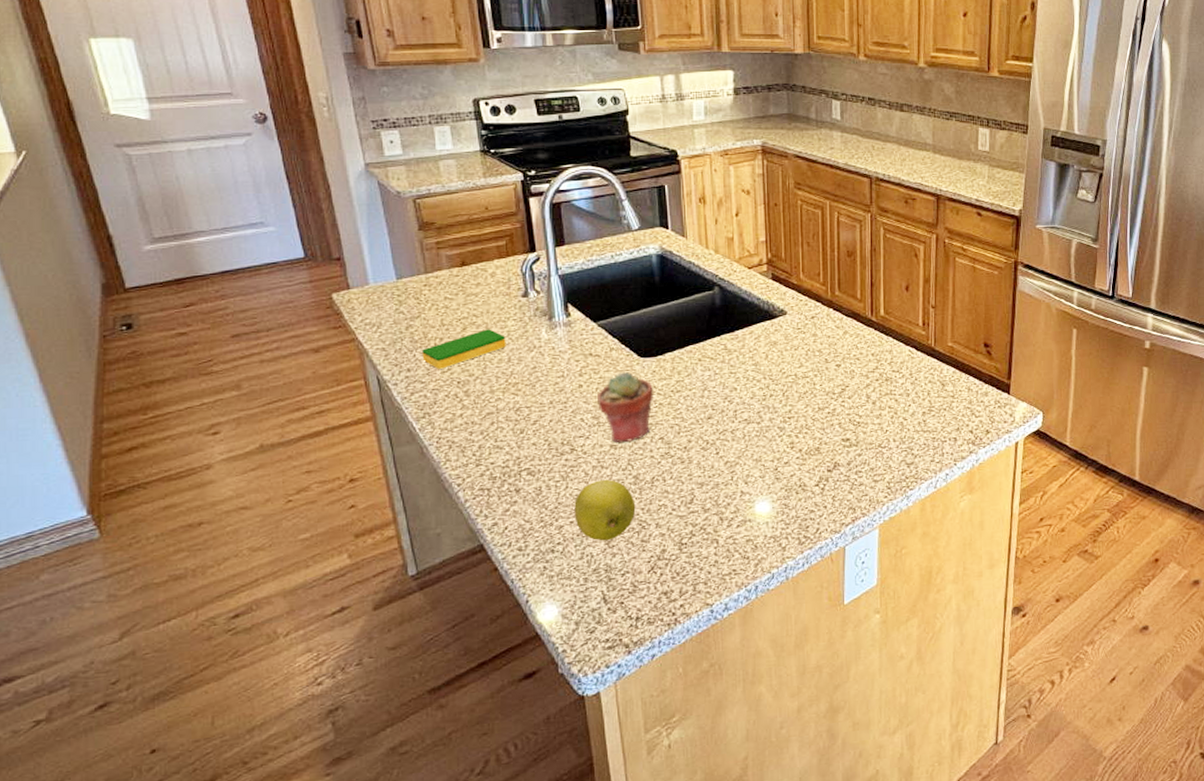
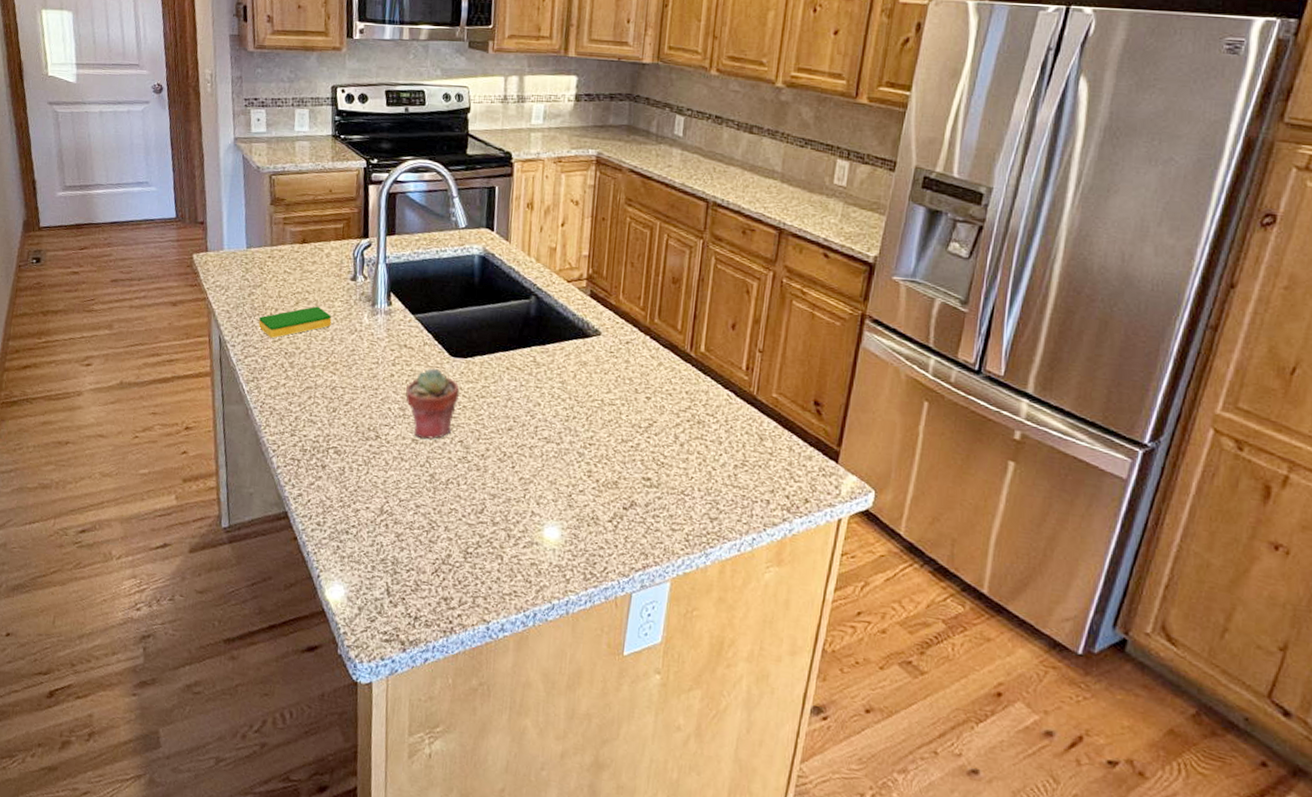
apple: present [574,480,636,541] -> none [371,472,429,534]

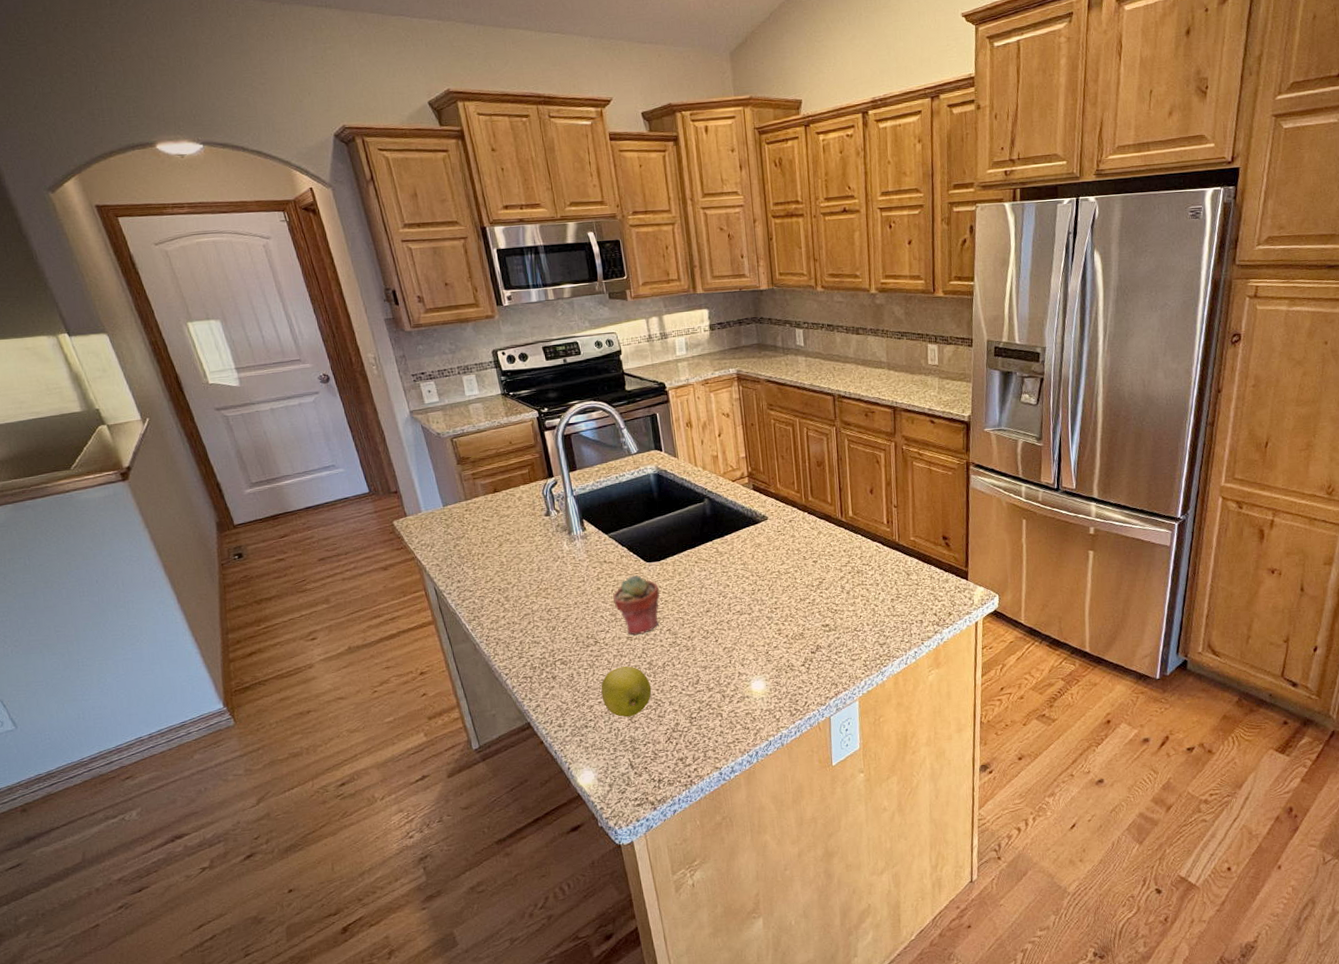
dish sponge: present [258,306,332,338] -> none [468,544,536,579]
apple: none [371,472,429,534] -> present [601,666,652,717]

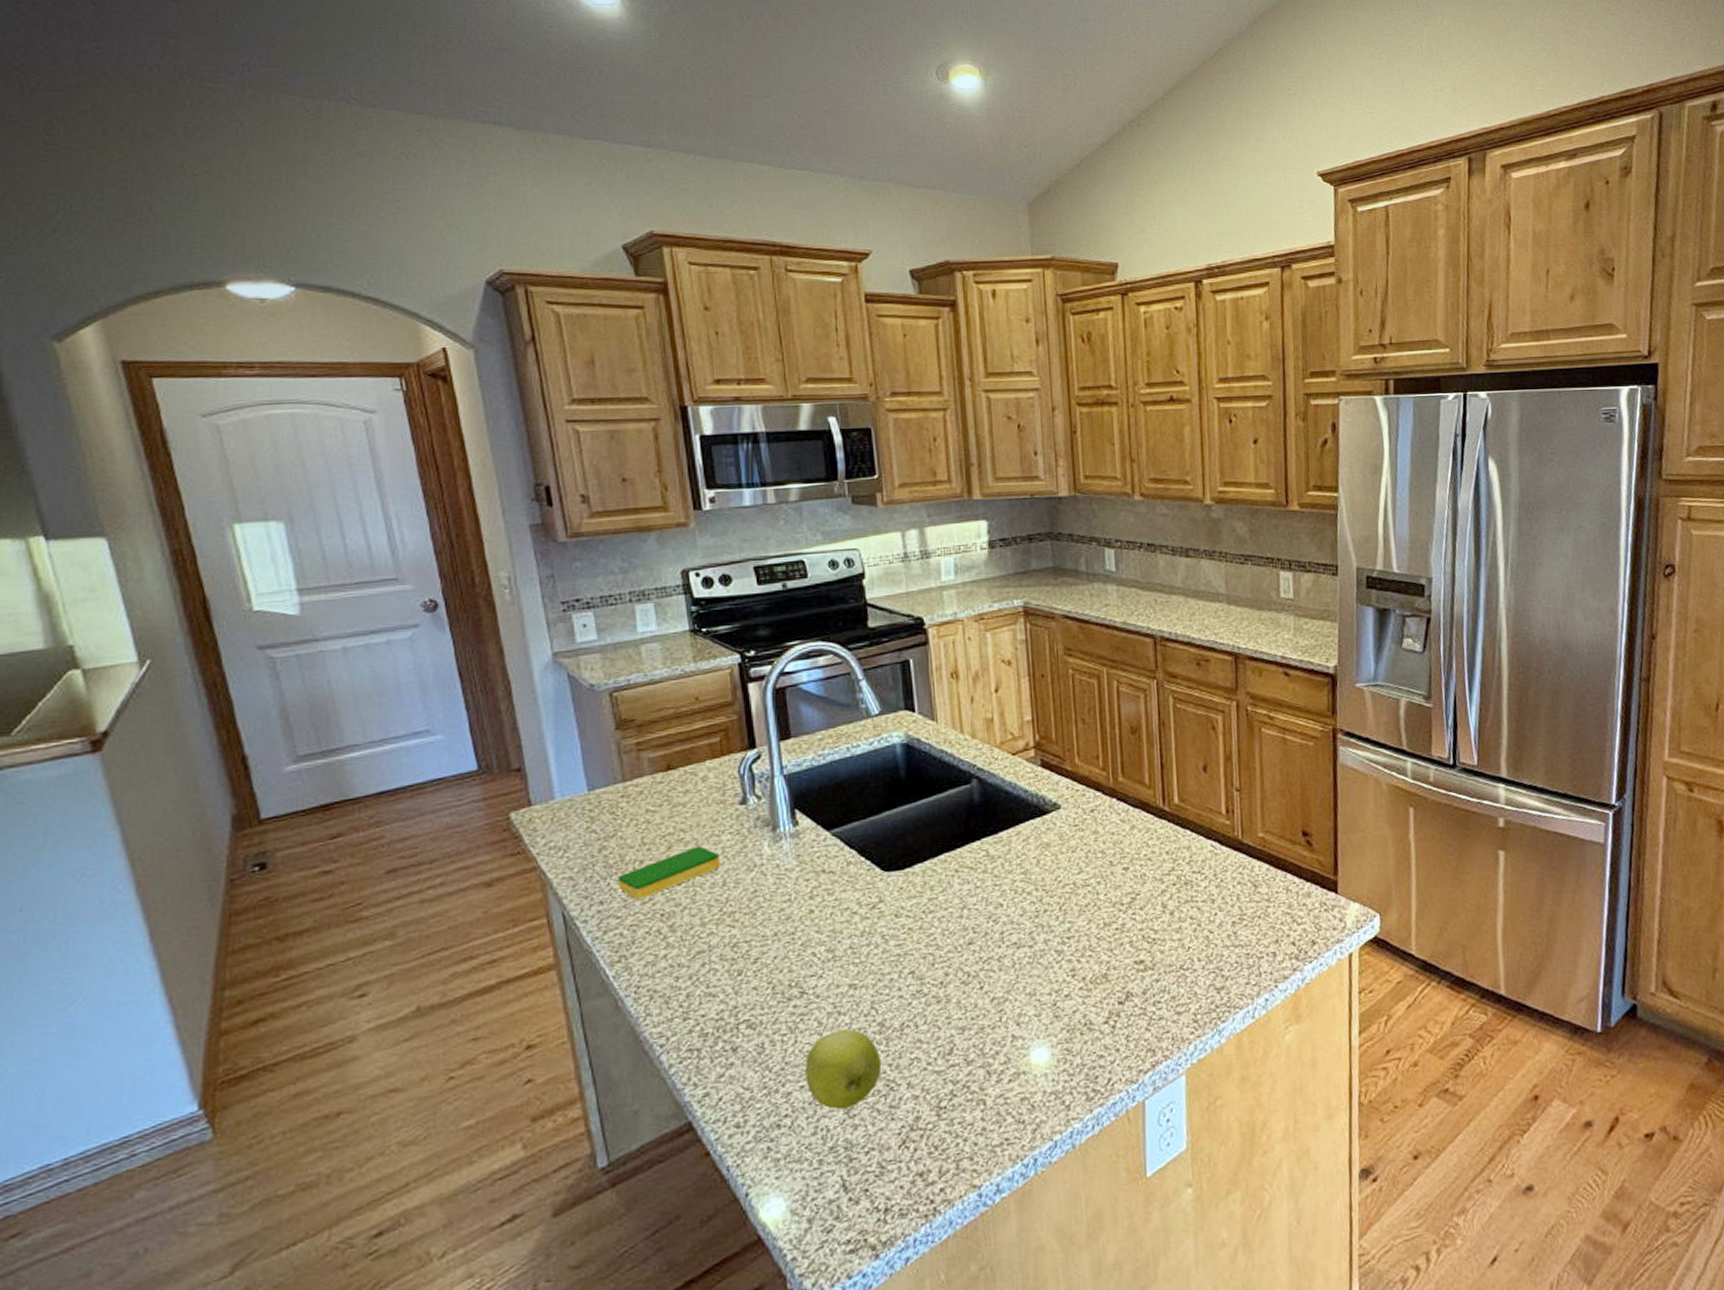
dish sponge: none [468,544,536,579] -> present [618,846,720,900]
potted succulent: present [613,575,660,635] -> none [832,891,901,982]

